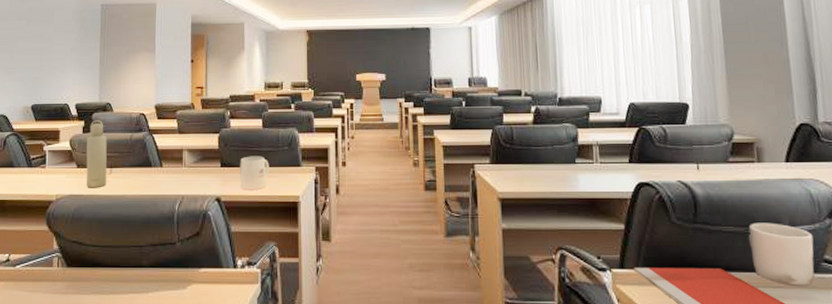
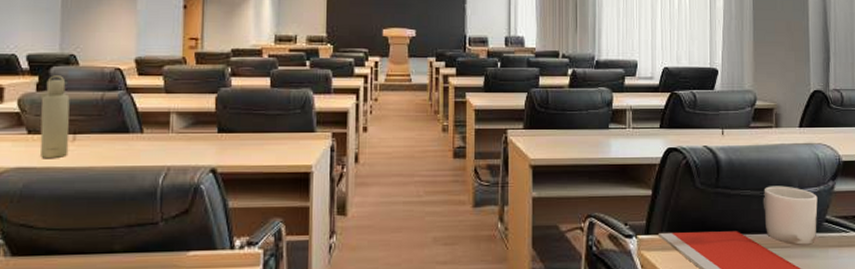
mug: present [239,156,270,190] -> none [240,120,278,160]

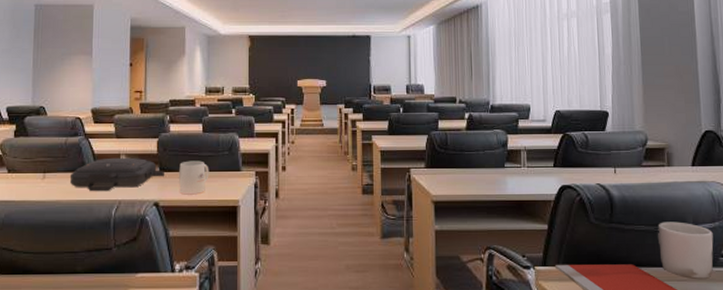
bottle: present [39,75,70,159] -> none [17,124,41,194]
laptop bag: none [106,116,225,157] -> present [69,157,165,192]
mug: none [240,120,278,160] -> present [178,160,209,195]

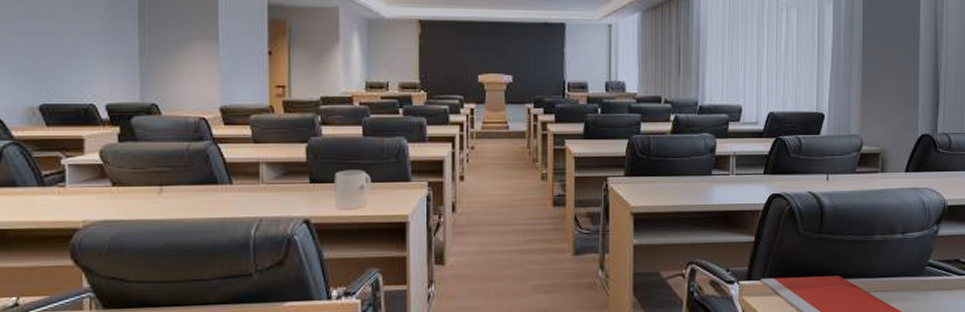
laptop bag: present [69,157,165,192] -> none [194,166,317,208]
mug: present [658,222,714,280] -> none [867,230,921,290]

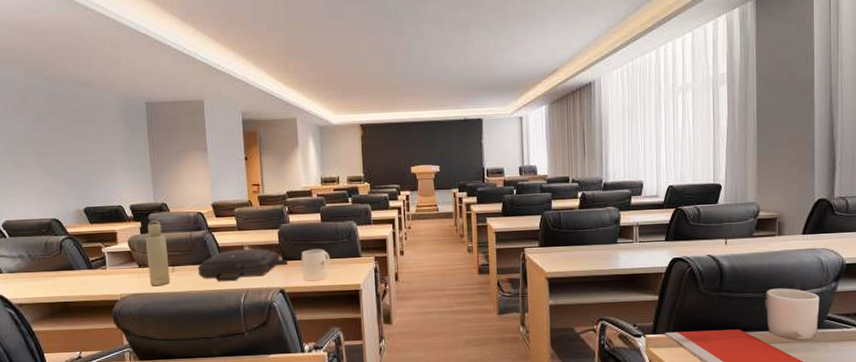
bottle: none [123,126,156,212] -> present [145,220,171,287]
laptop bag: none [194,166,317,208] -> present [197,248,289,282]
mug: none [867,230,921,290] -> present [766,288,820,341]

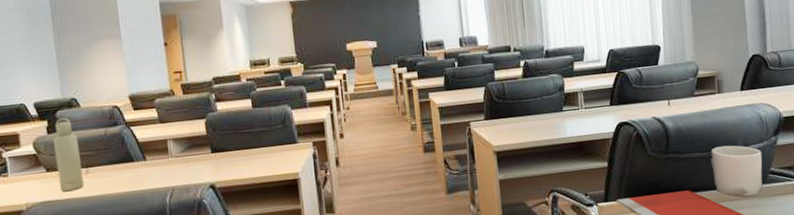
laptop bag: present [197,248,289,282] -> none [115,141,218,182]
mug: present [300,248,331,282] -> none [231,137,265,174]

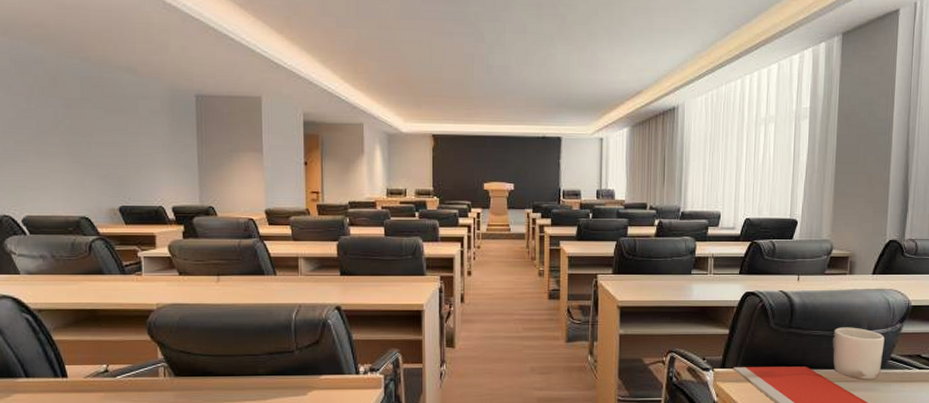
bottle: present [52,118,85,192] -> none [187,225,215,297]

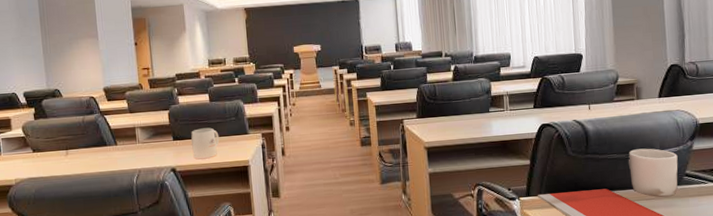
mug: none [360,264,392,299] -> present [191,127,220,160]

